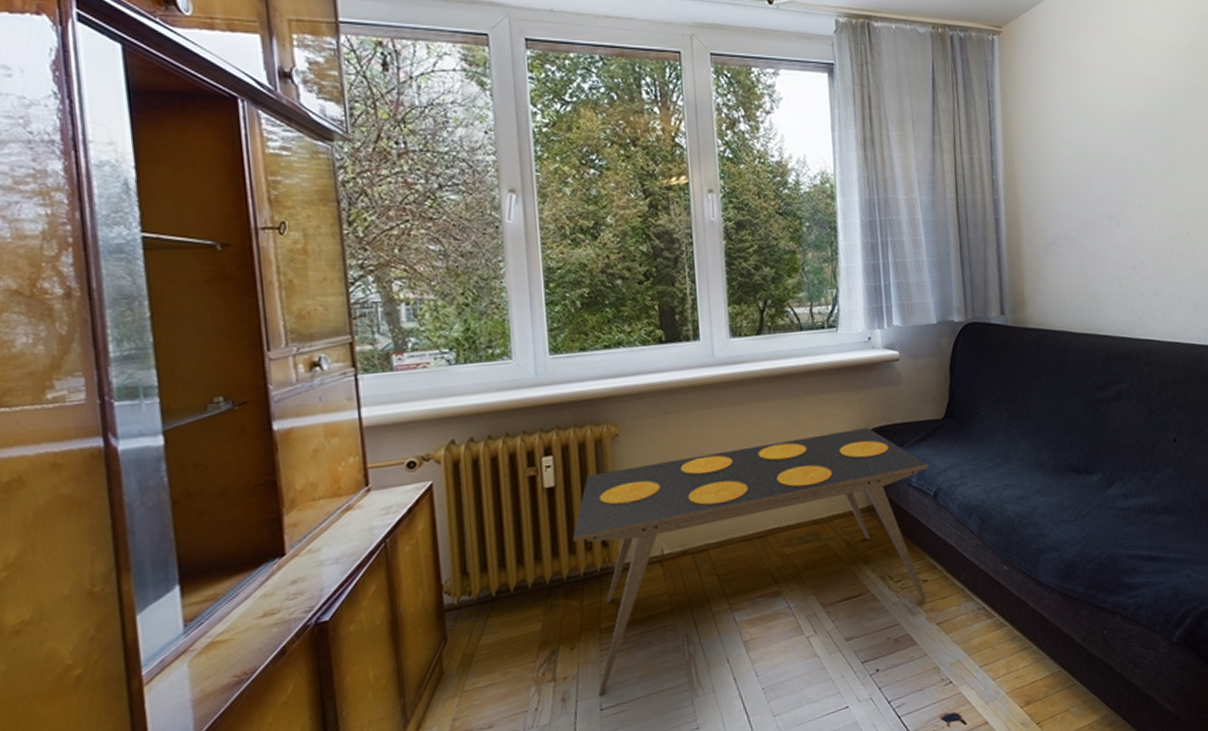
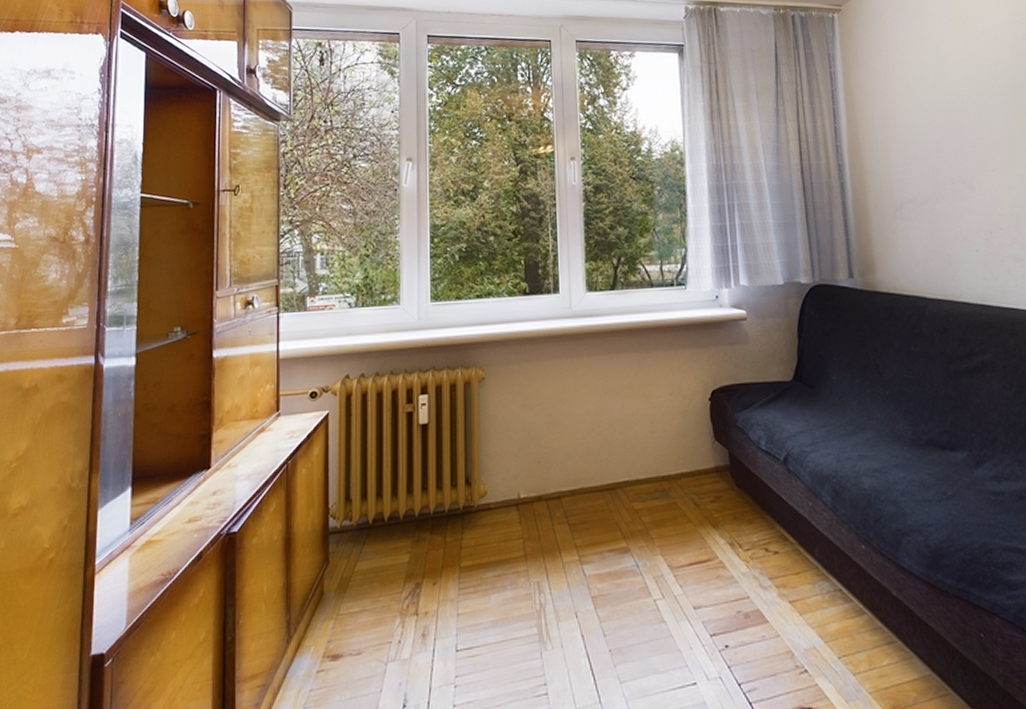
side table: present [572,427,928,696] -> none [440,385,778,636]

